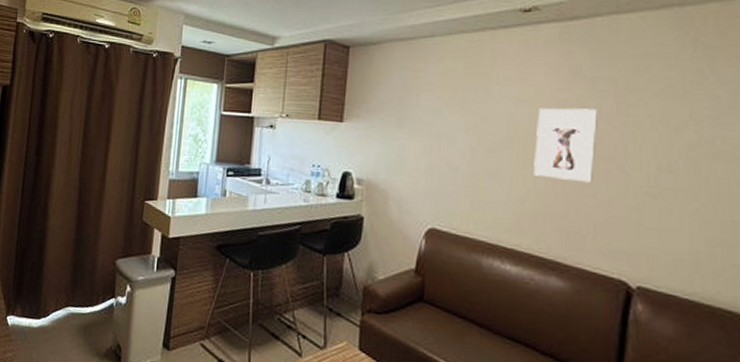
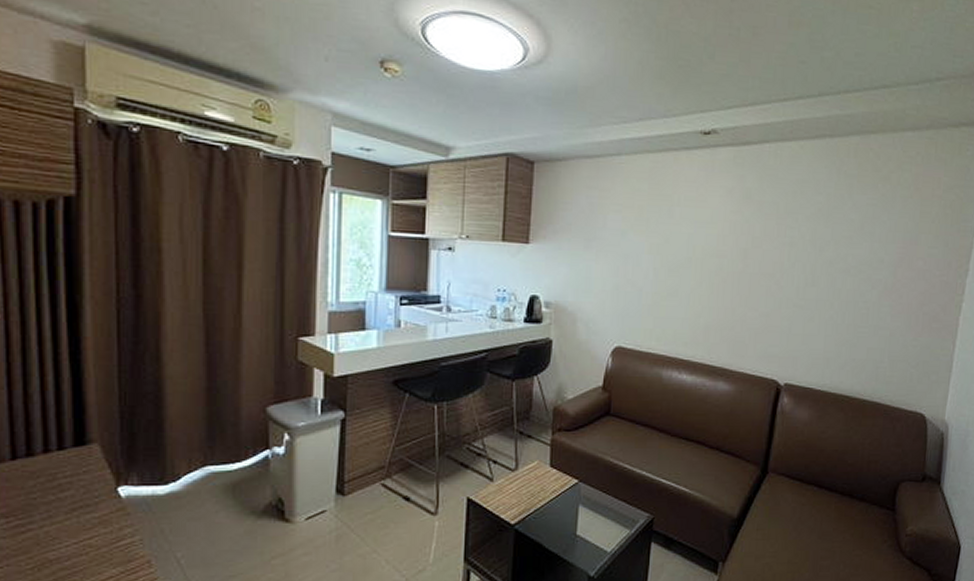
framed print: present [534,108,598,183] -> none [708,229,762,298]

